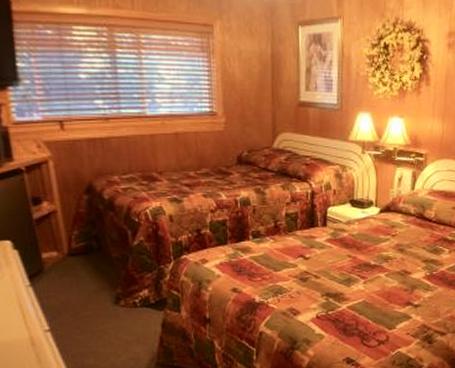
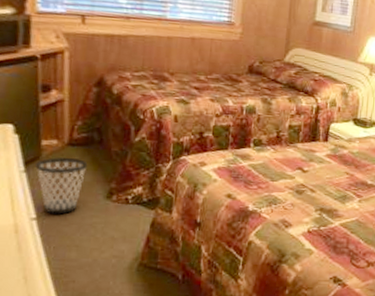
wastebasket: none [40,268,91,325] -> present [35,157,88,215]

